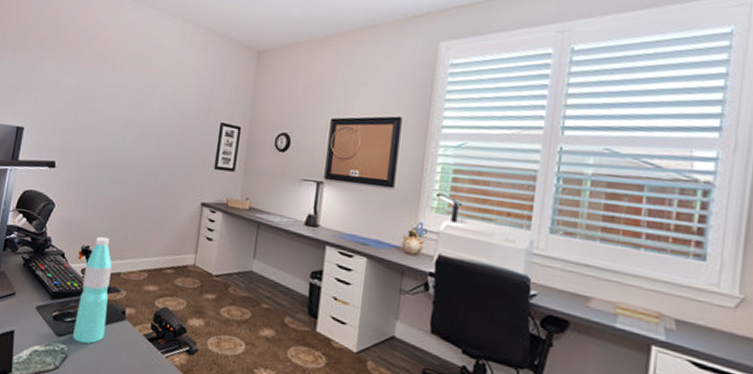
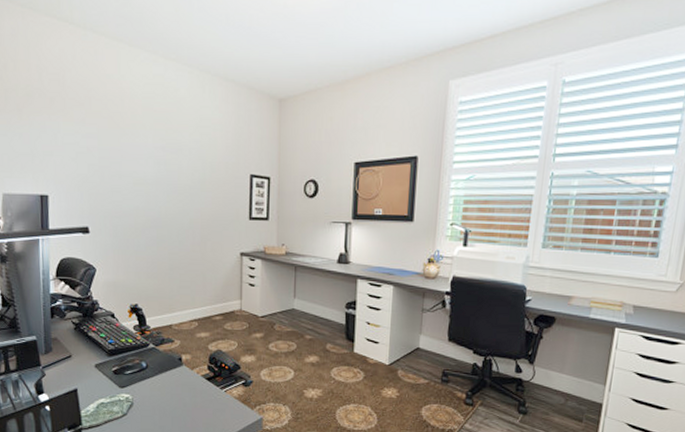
water bottle: present [73,236,112,344] -> none [135,294,165,391]

